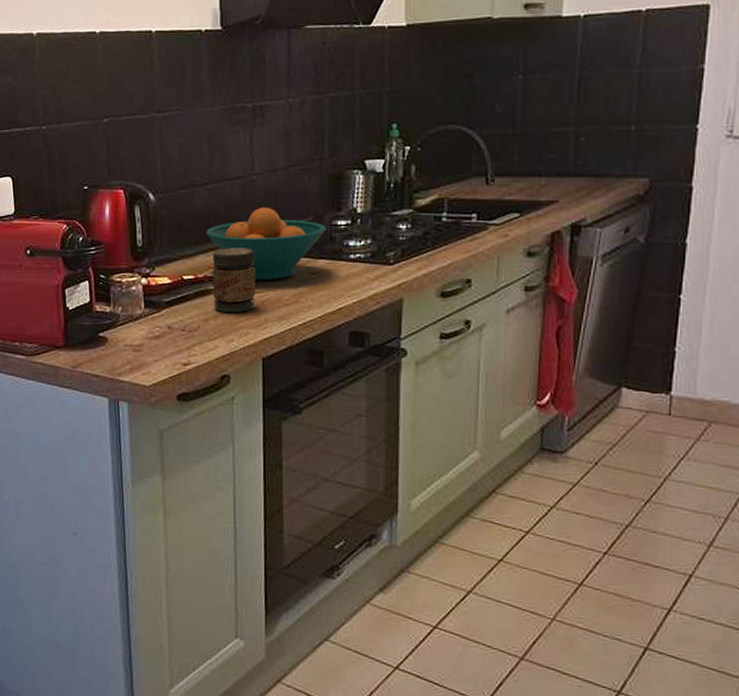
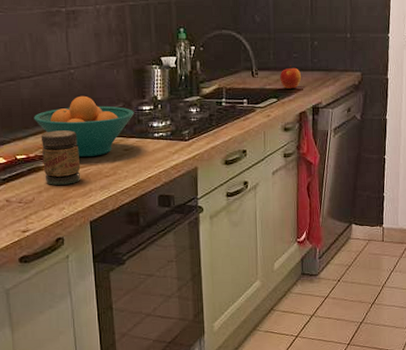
apple: none [526,169,558,200] -> present [280,65,302,89]

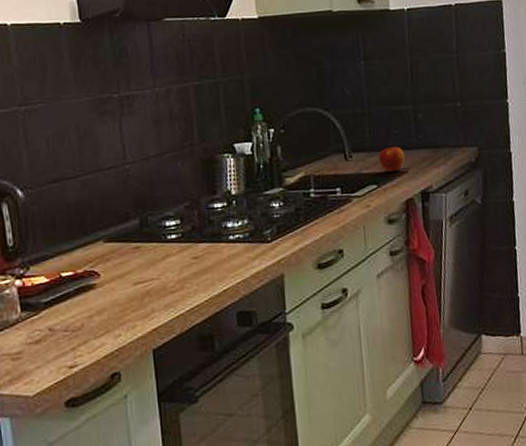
fruit bowl: present [34,95,135,157] -> none [82,195,204,270]
jar: present [40,130,81,185] -> none [90,238,140,307]

